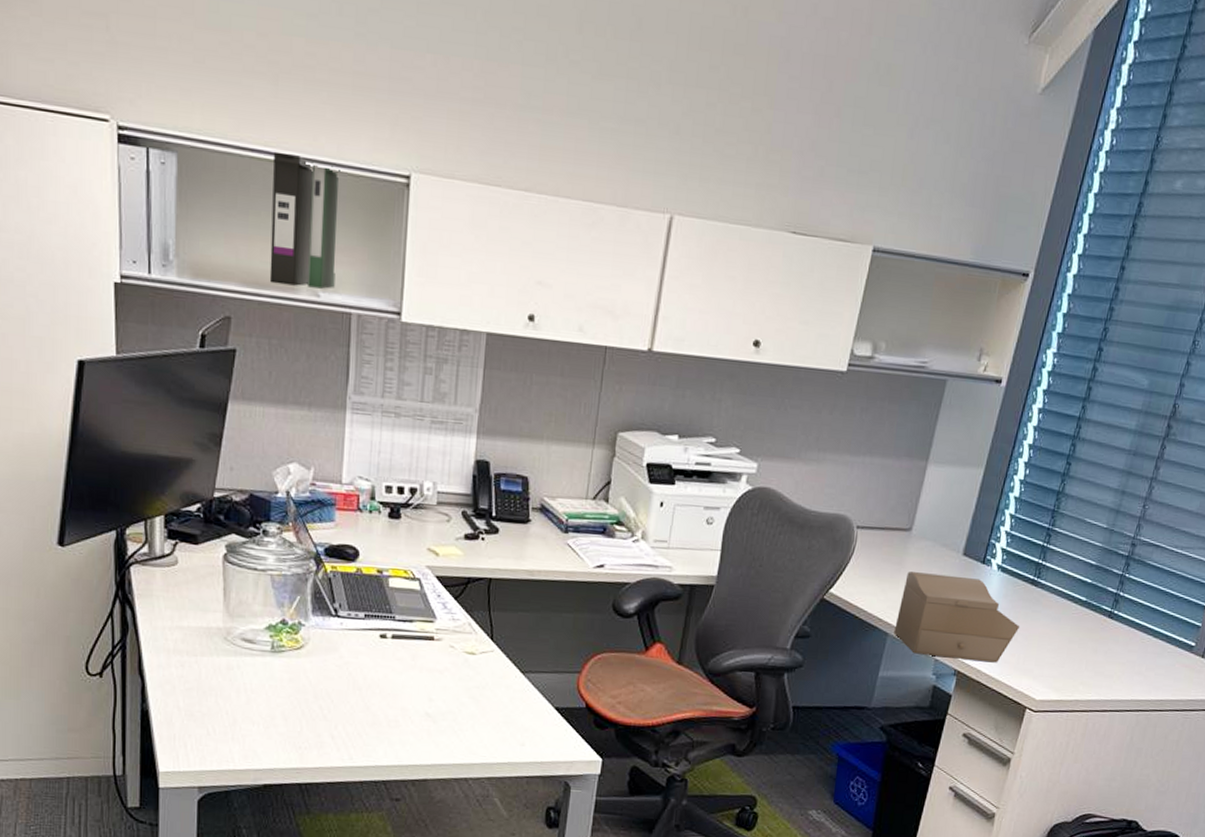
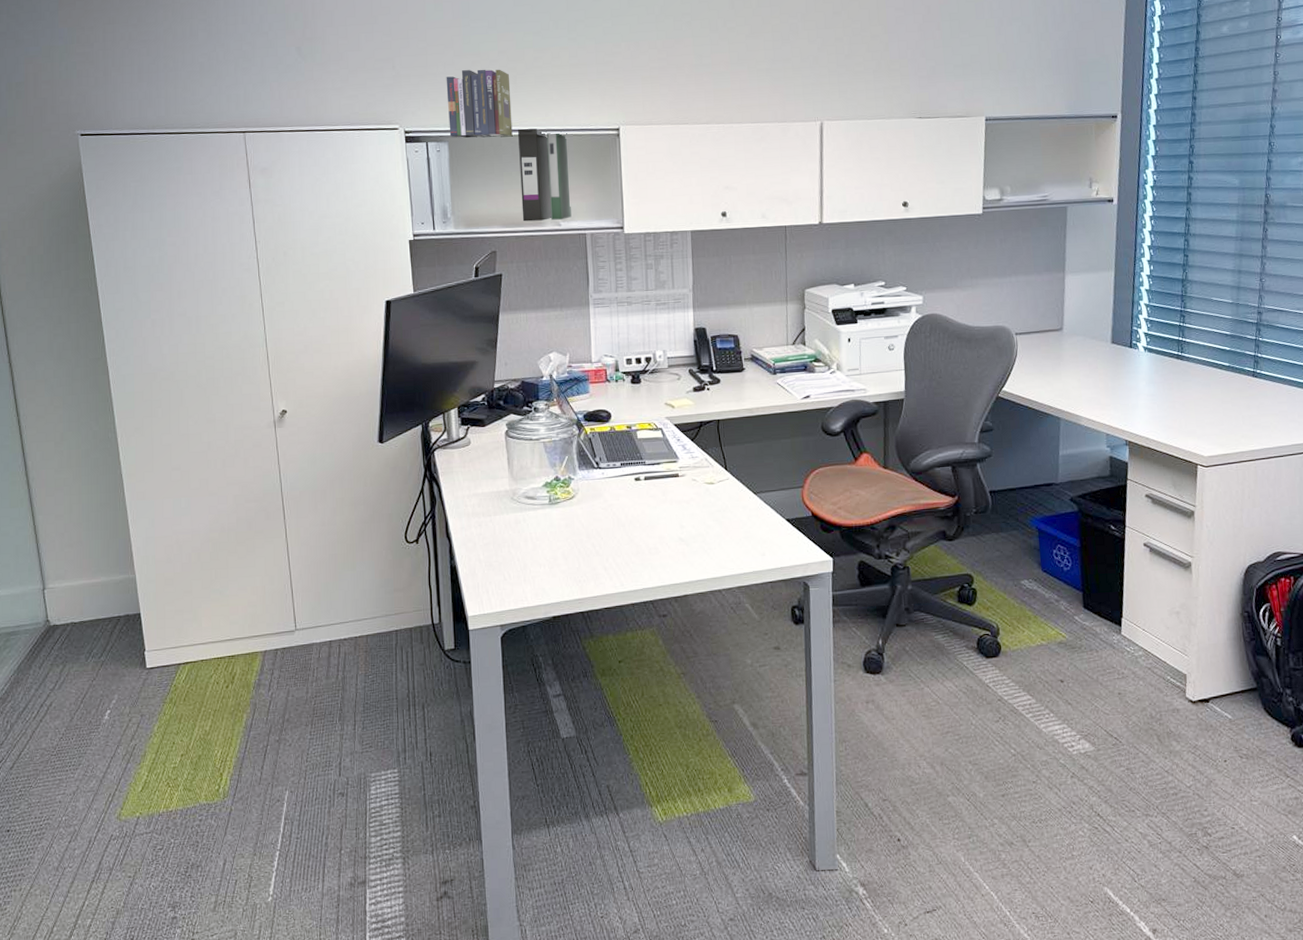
books: none [180,51,270,161] -> present [446,69,513,139]
sewing box: present [894,570,1020,663] -> none [1065,361,1176,432]

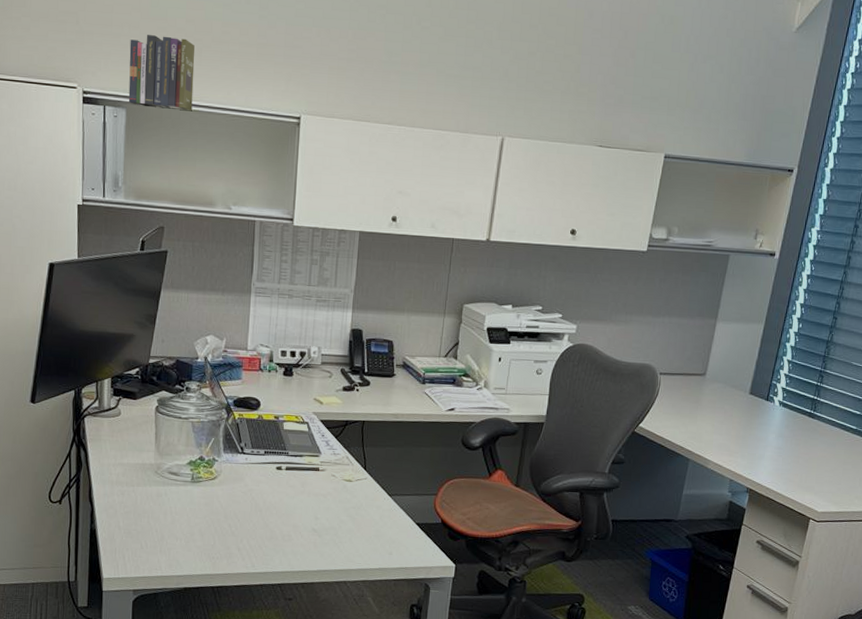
binder: present [518,128,551,222] -> none [193,104,227,202]
binder: present [546,131,572,220] -> none [221,110,247,204]

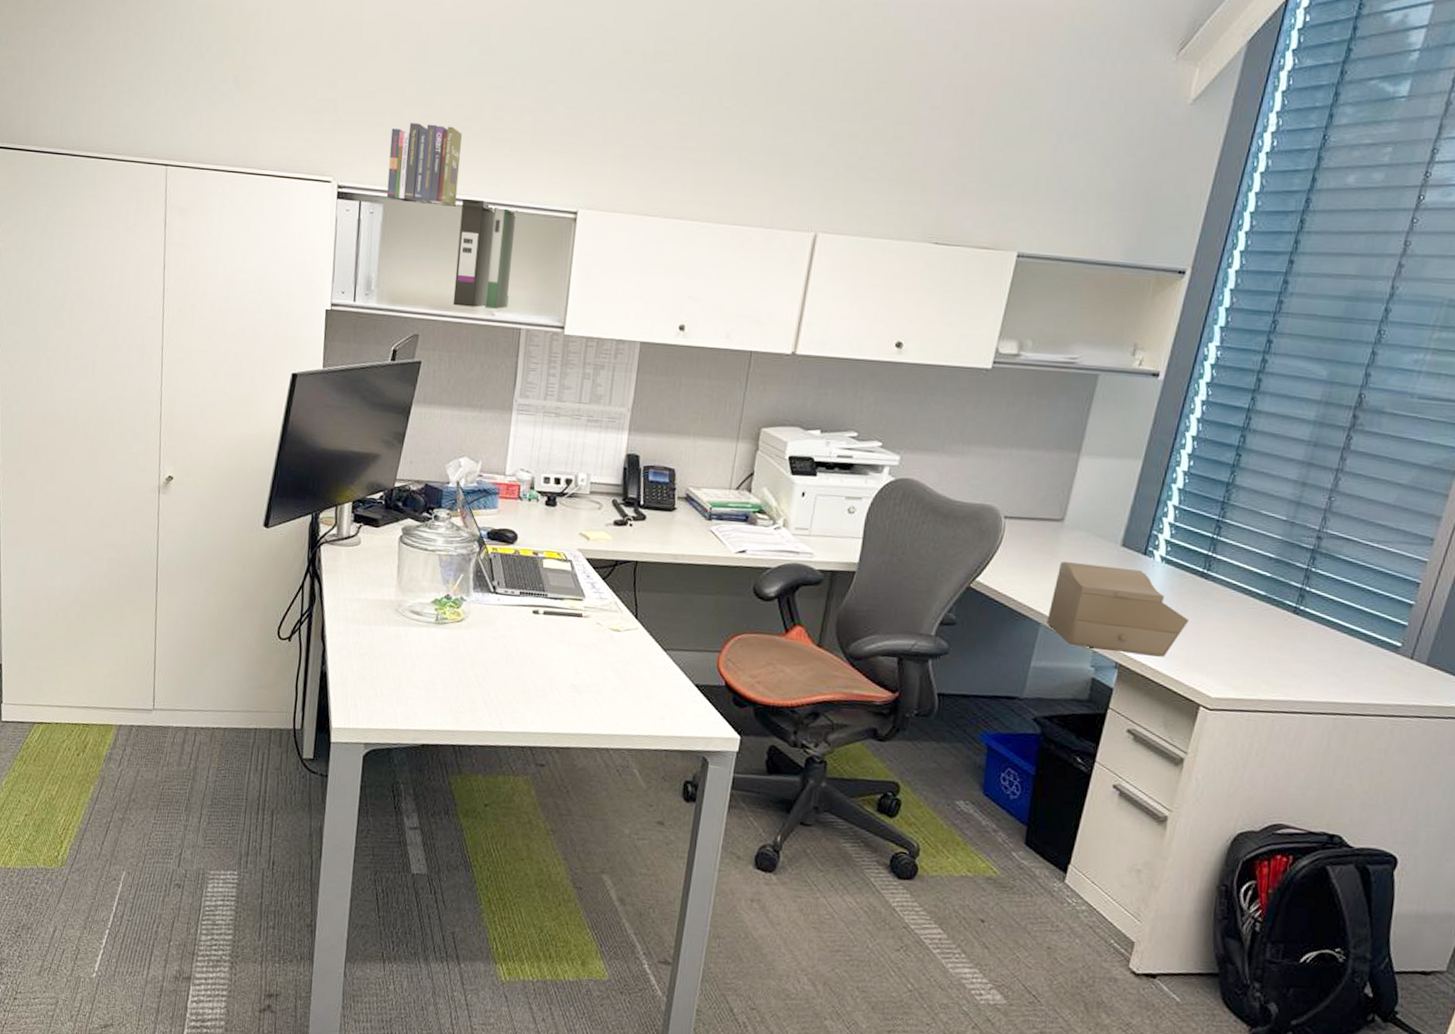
binder: none [193,104,227,202] -> present [452,198,494,308]
binder: none [221,110,247,204] -> present [484,205,517,309]
sewing box: none [694,407,801,482] -> present [1047,561,1190,657]

